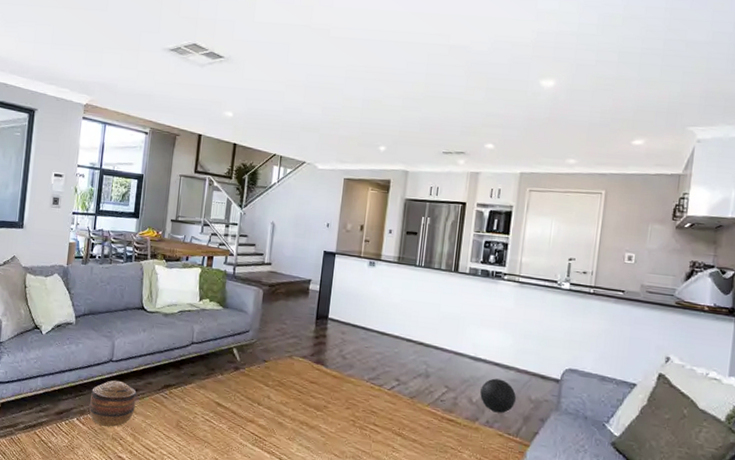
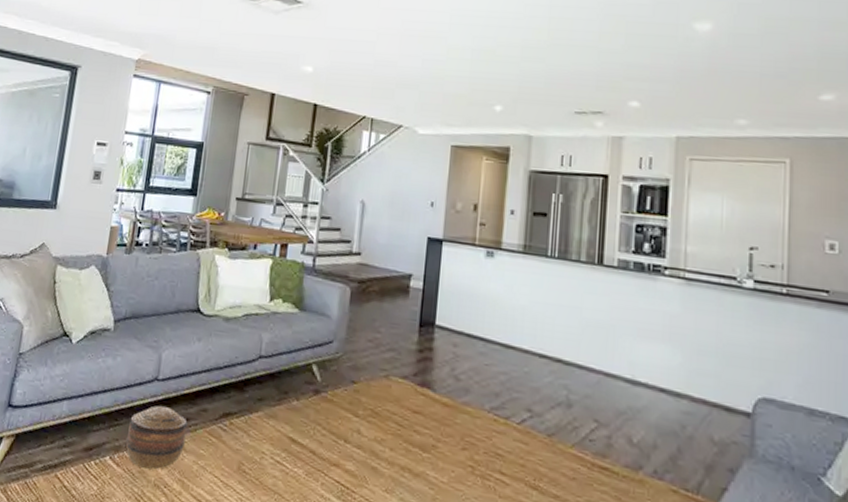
ball: present [480,378,517,413] -> none [643,410,694,460]

